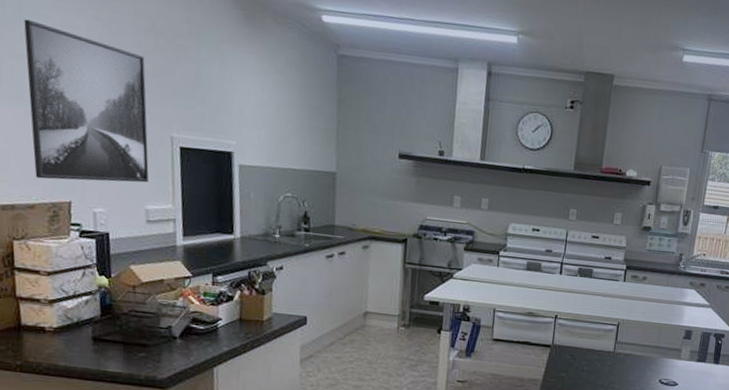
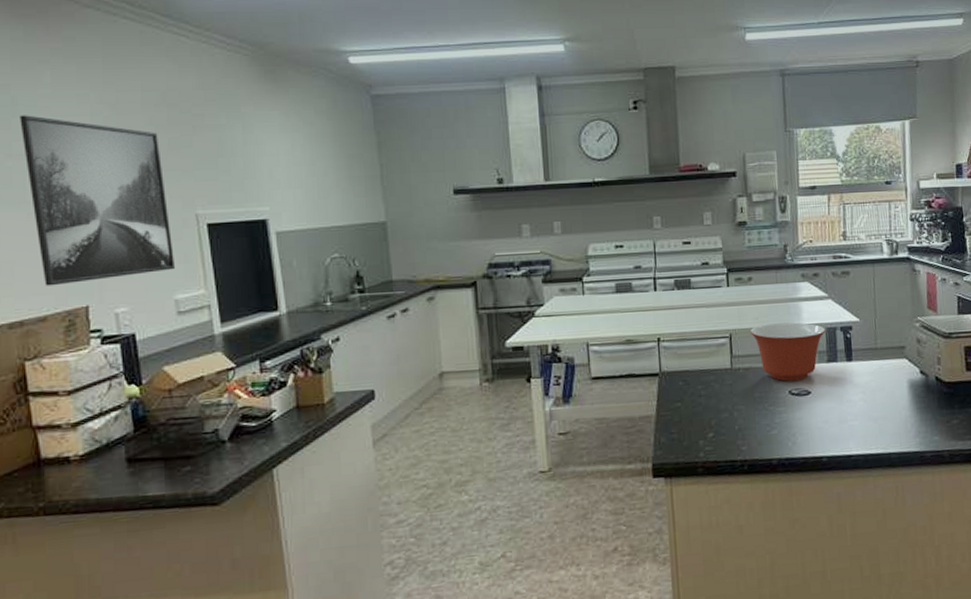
mixing bowl: none [636,319,701,372] -> present [750,322,826,381]

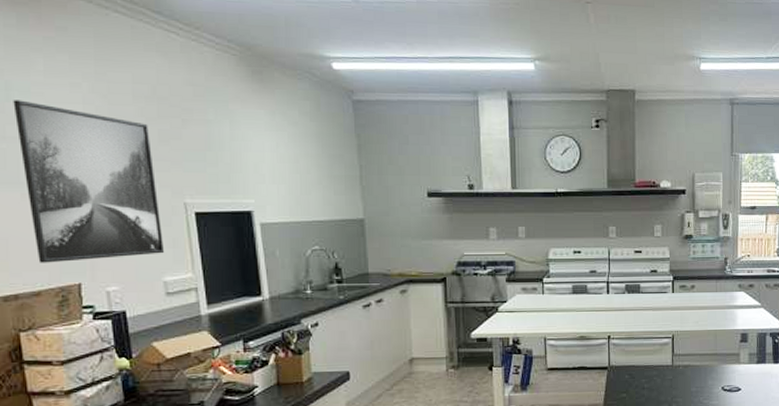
mixing bowl: present [750,322,826,381] -> none [691,327,757,379]

